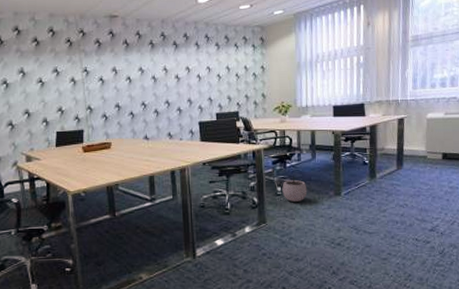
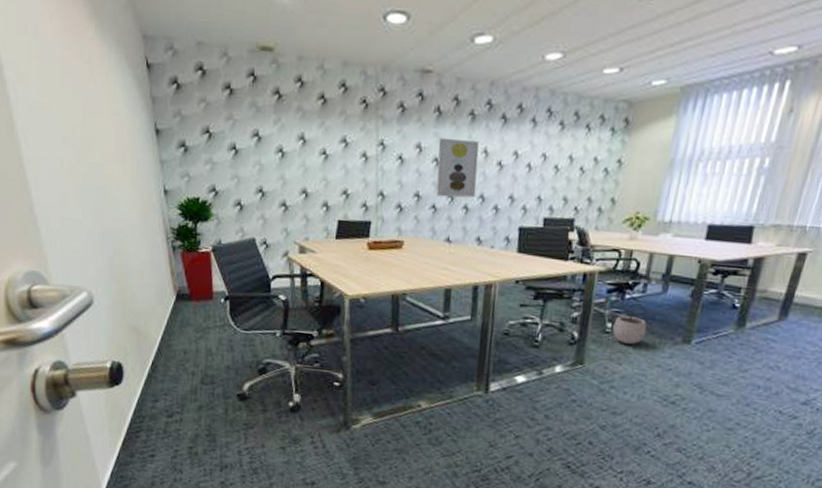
wall art: none [129,62,163,106] -> present [436,137,479,198]

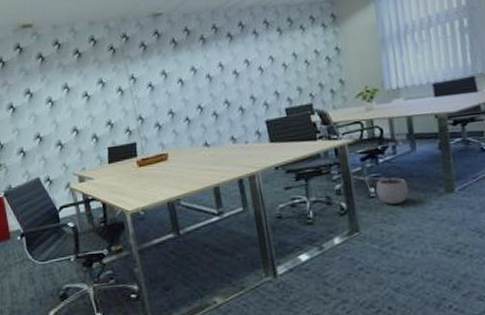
wall art: present [436,137,479,198] -> none [179,59,221,110]

